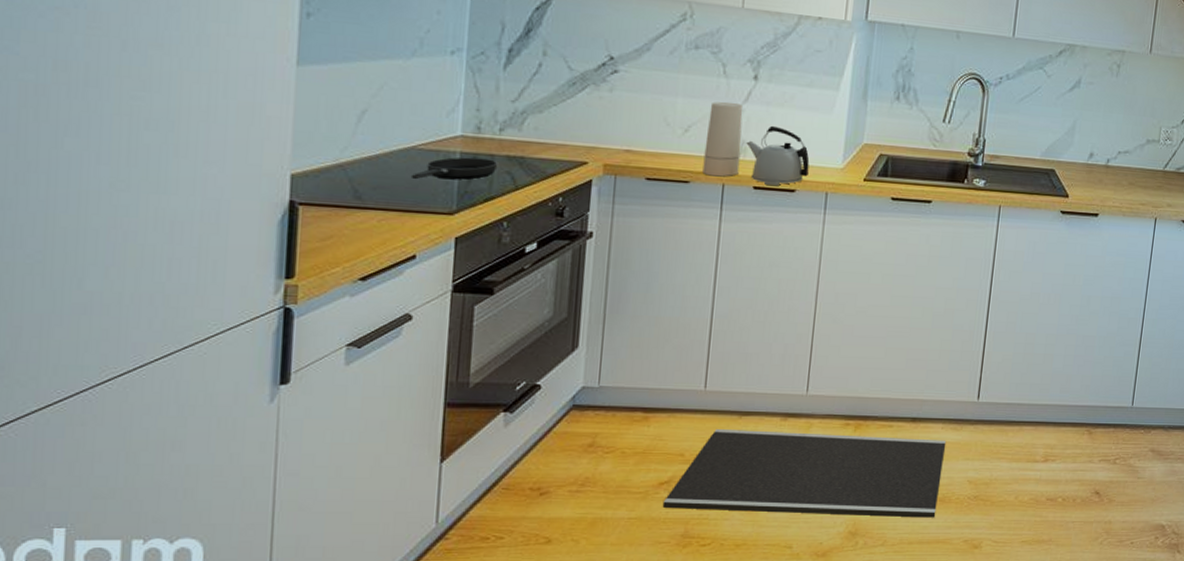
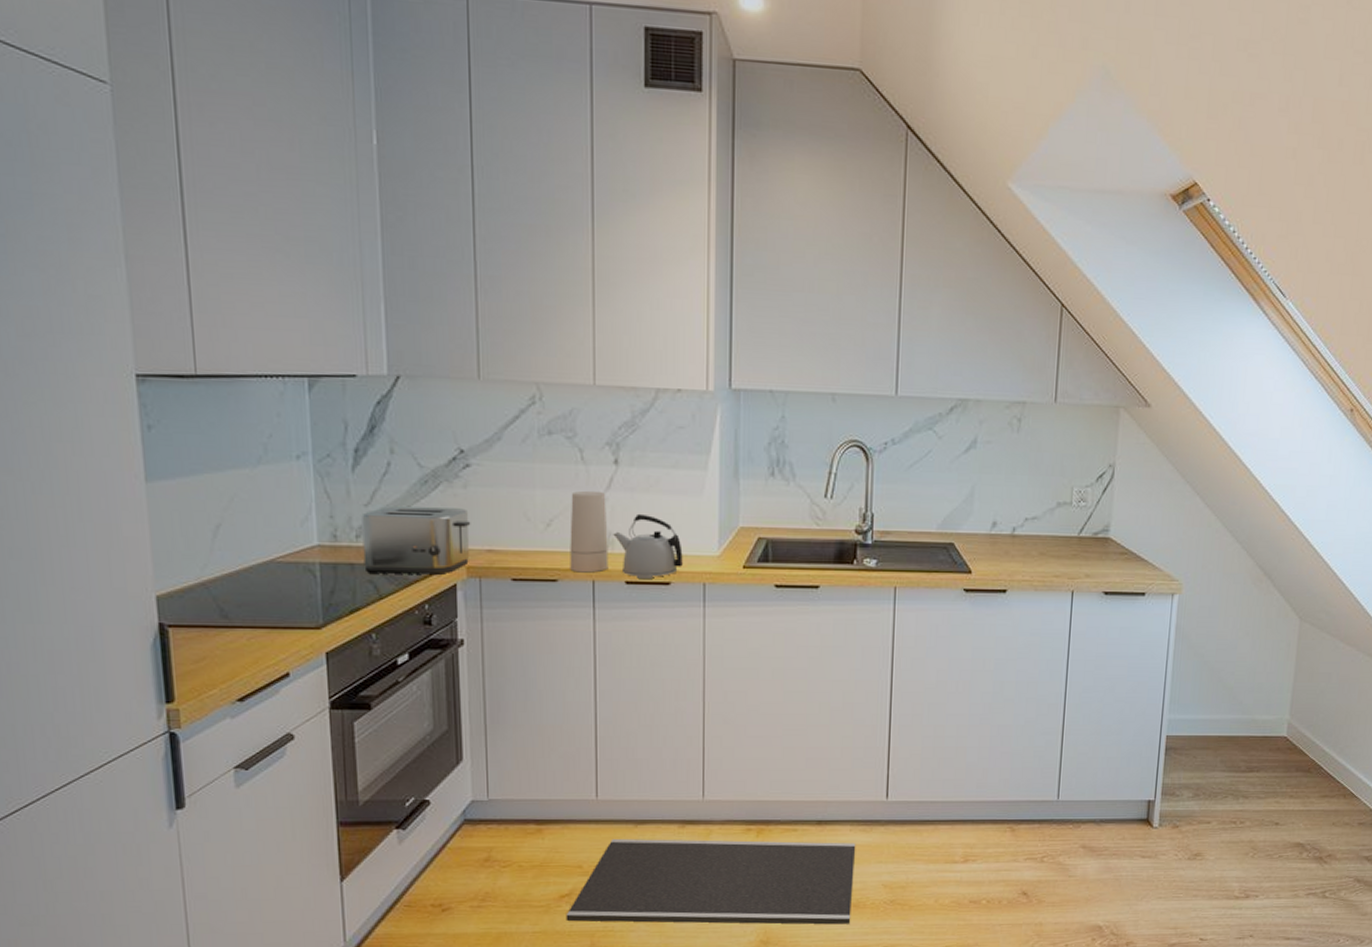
frying pan: present [410,157,497,180] -> none [273,568,358,593]
toaster: none [504,104,613,170] -> present [361,506,471,575]

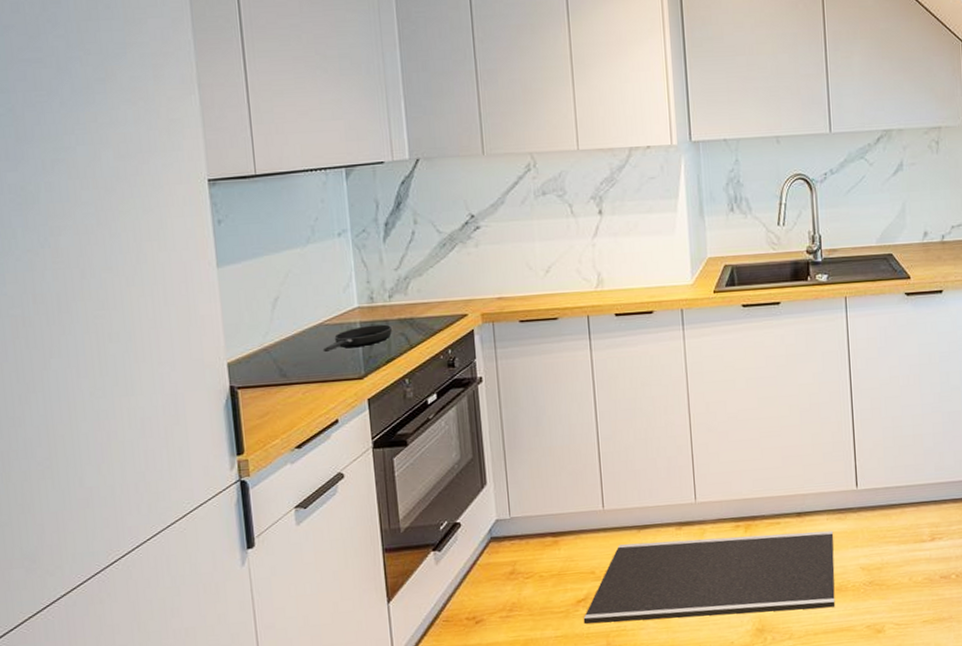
frying pan: none [273,568,358,593] -> present [322,324,392,352]
toaster: present [361,506,471,575] -> none [393,264,483,327]
canister: present [570,490,608,573] -> none [564,238,600,310]
kettle: present [613,513,683,580] -> none [602,254,662,311]

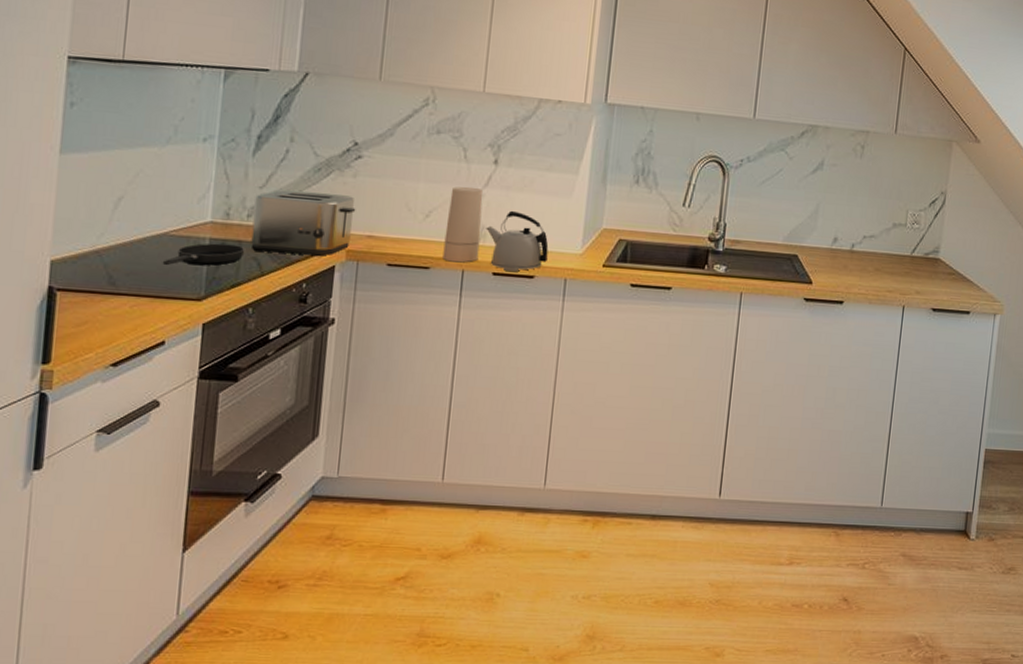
toaster: none [393,264,483,327] -> present [251,190,356,256]
canister: none [564,238,600,310] -> present [443,186,483,263]
door mat: present [583,530,836,624] -> none [398,522,687,622]
kettle: none [602,254,662,311] -> present [486,210,549,273]

